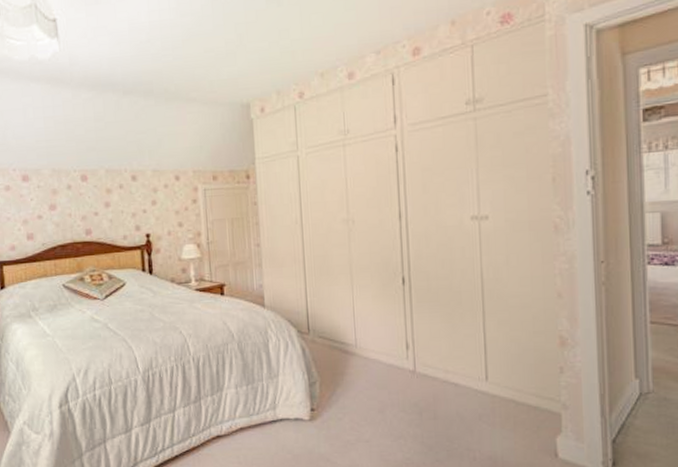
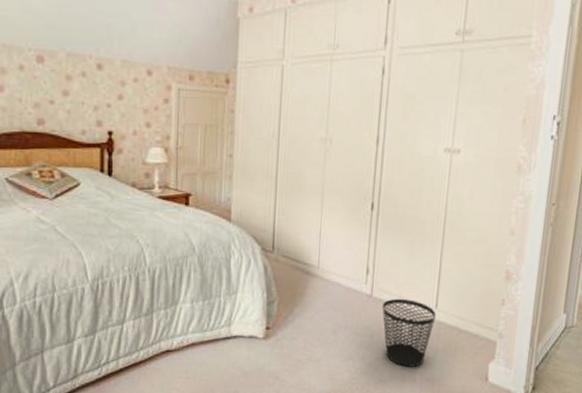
wastebasket: none [428,373,488,444] -> present [382,299,436,367]

